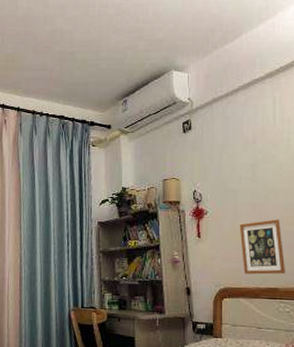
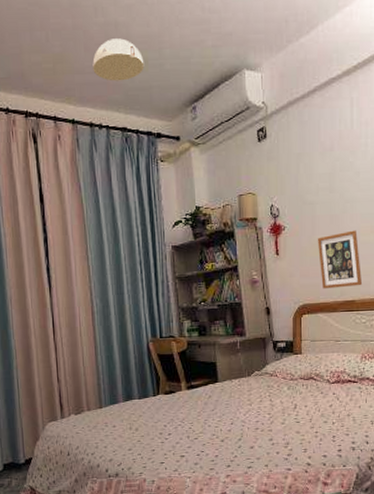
ceiling light: none [39,43,83,77] -> present [92,38,145,82]

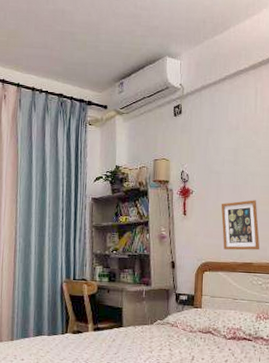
ceiling light: present [92,38,145,82] -> none [40,22,83,57]

